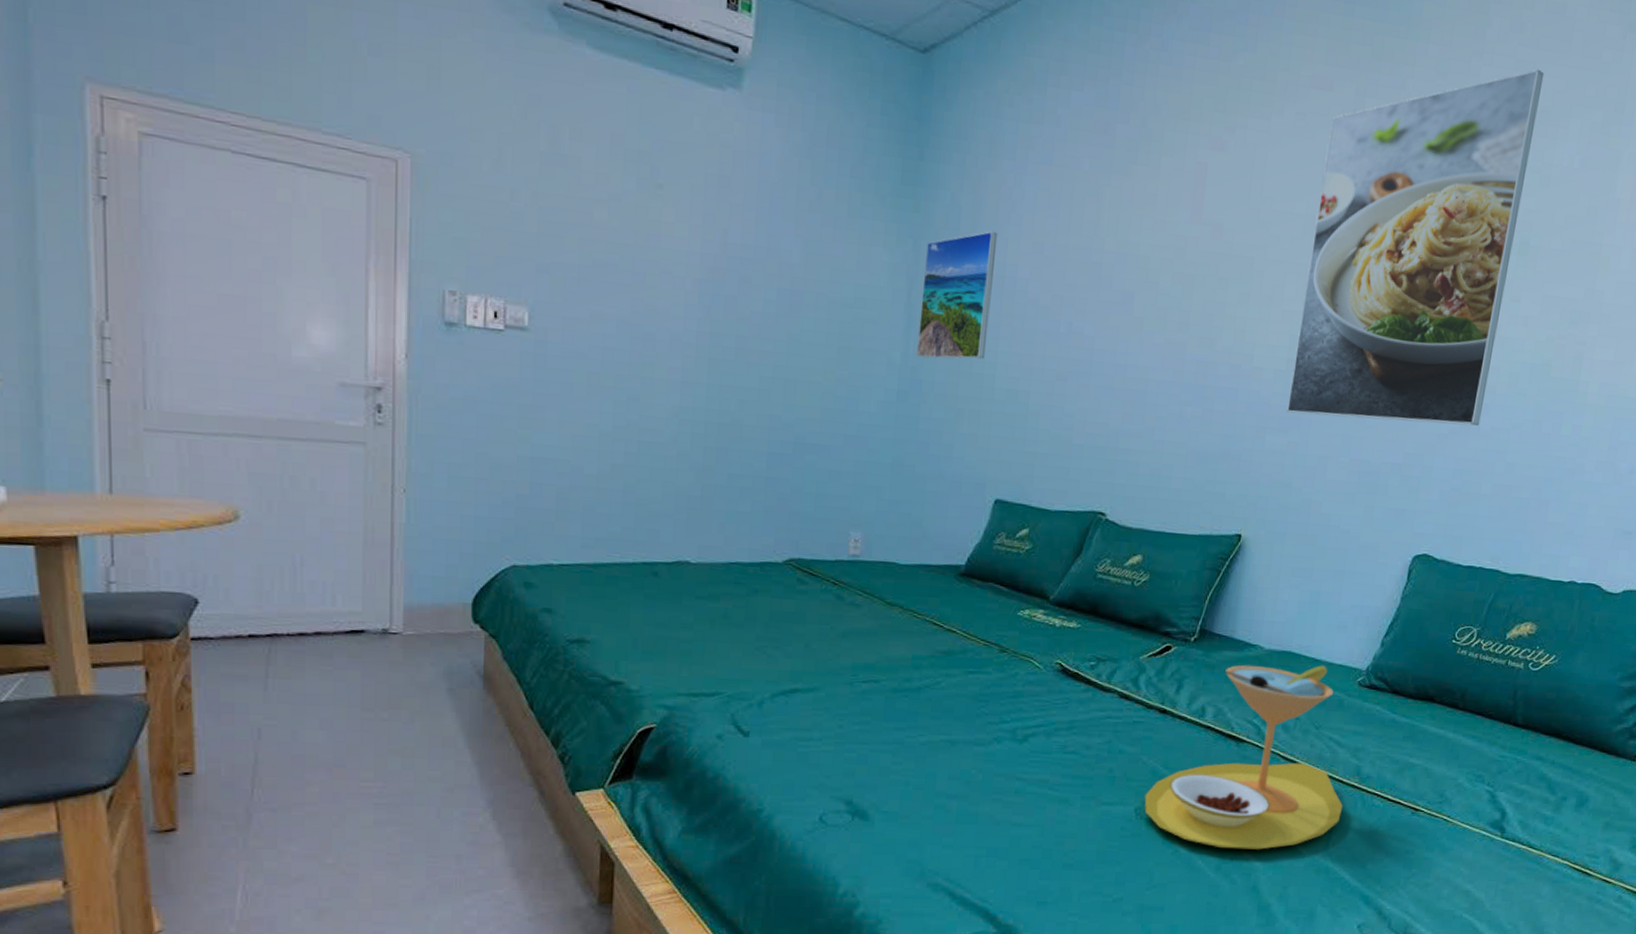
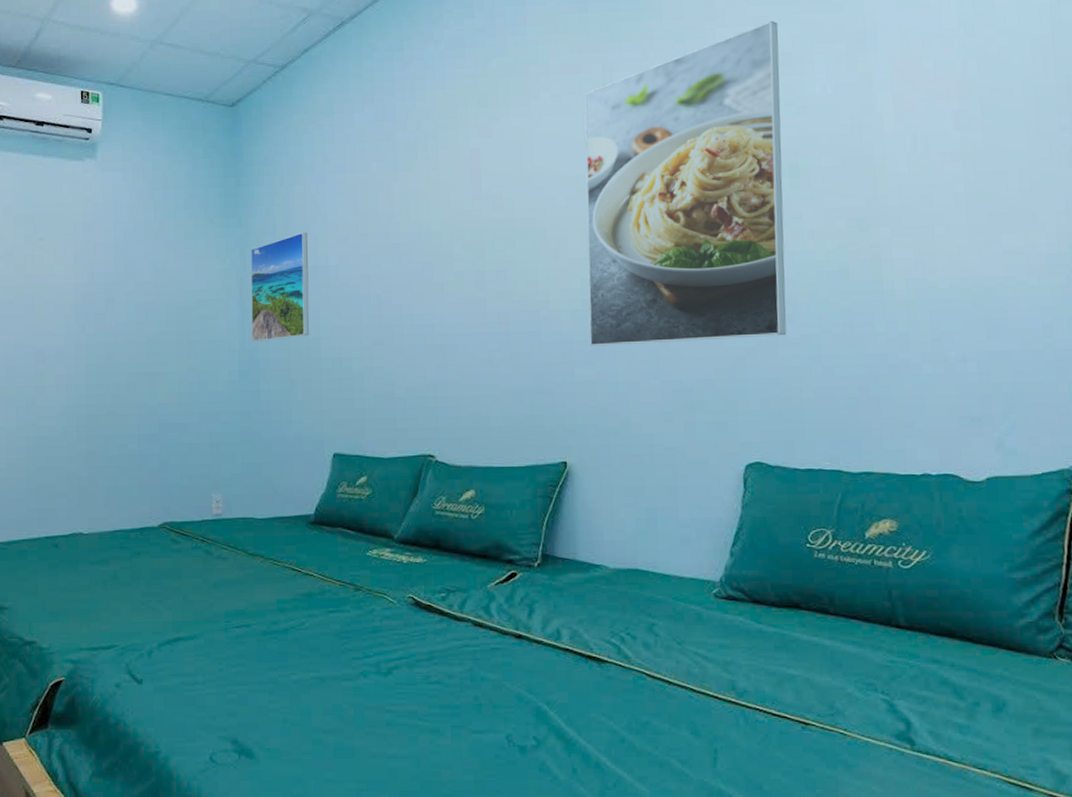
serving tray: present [1144,664,1343,850] -> none [514,580,724,774]

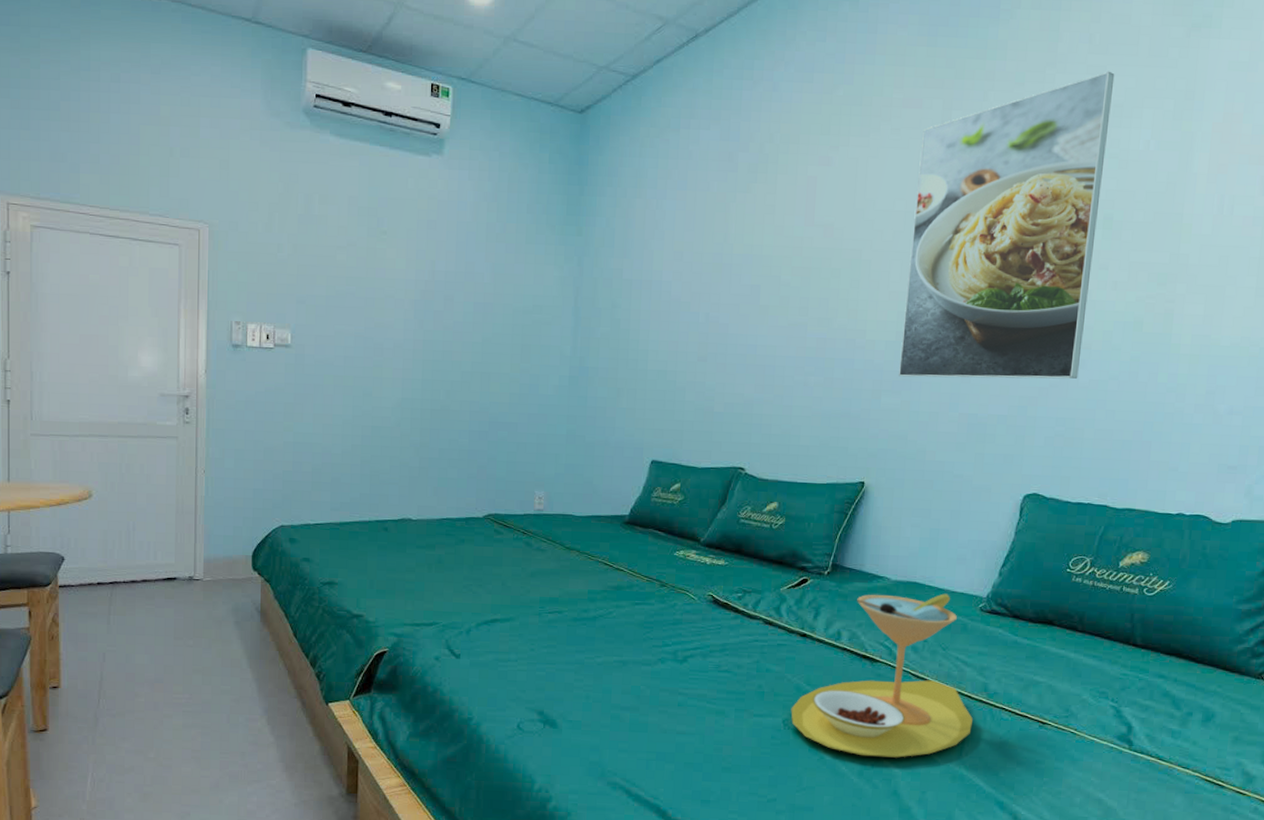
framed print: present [250,232,309,341] -> none [583,245,645,350]
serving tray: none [514,580,724,774] -> present [790,593,973,758]

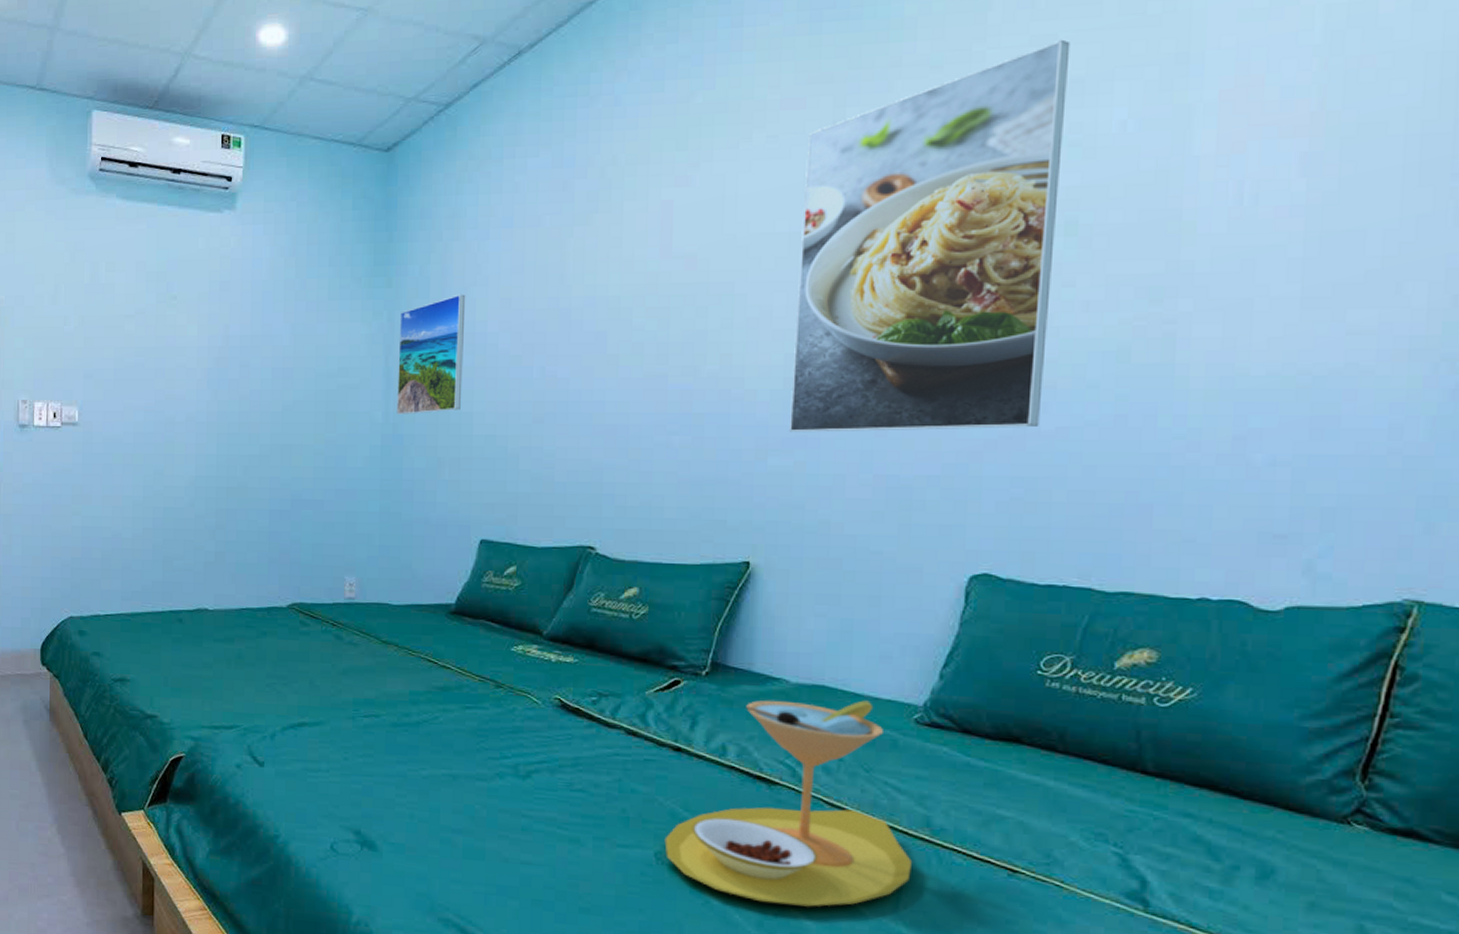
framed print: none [583,245,645,350] -> present [397,294,466,415]

